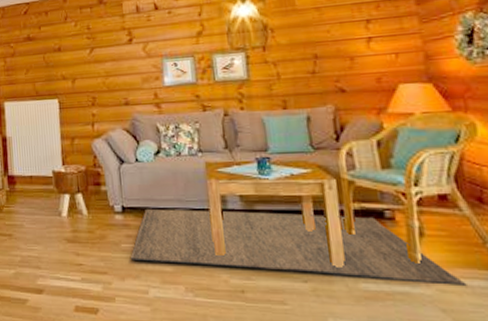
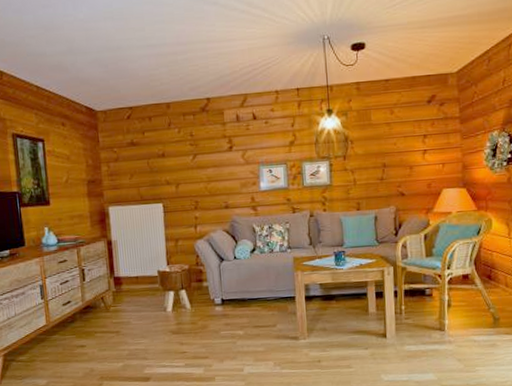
rug: present [131,209,467,286] -> none [229,295,475,345]

